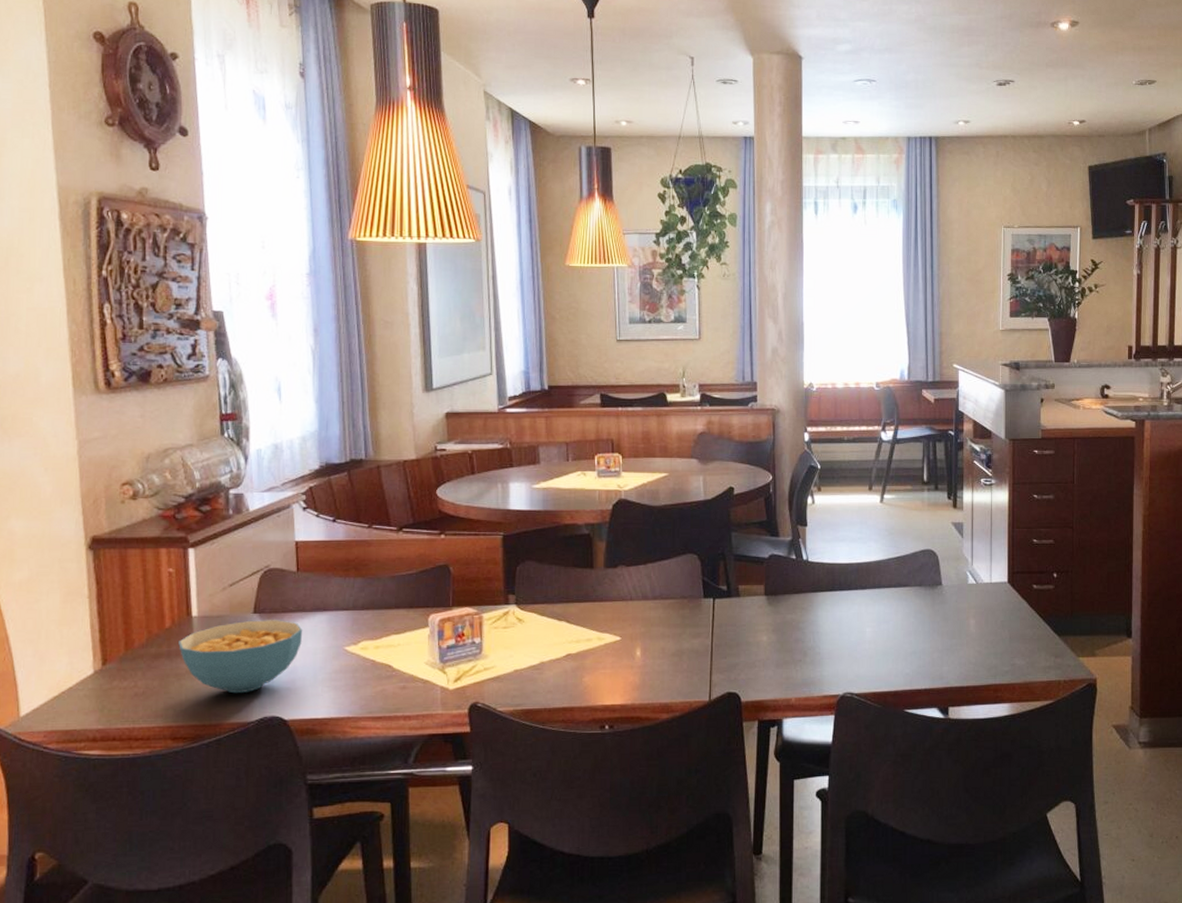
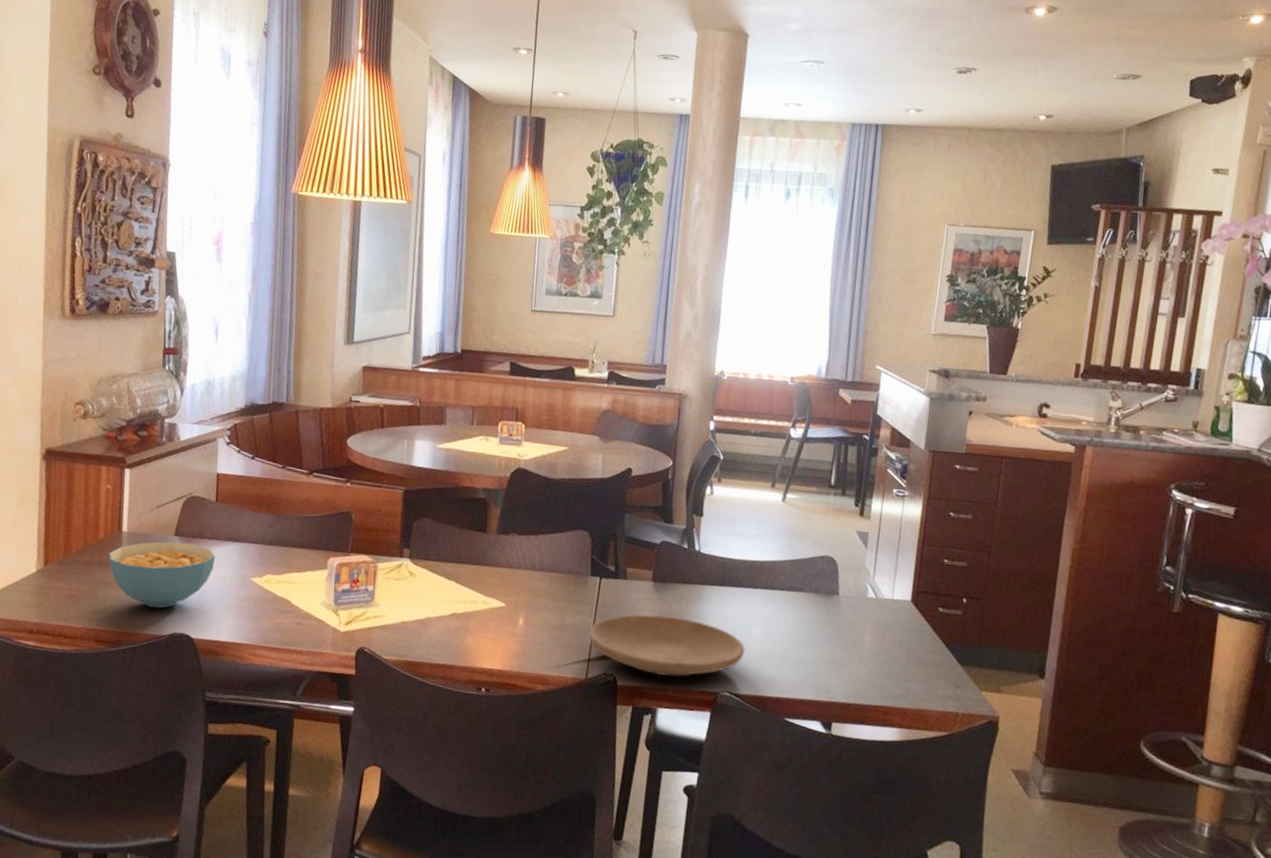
plate: none [708,627,861,687] -> present [588,614,745,678]

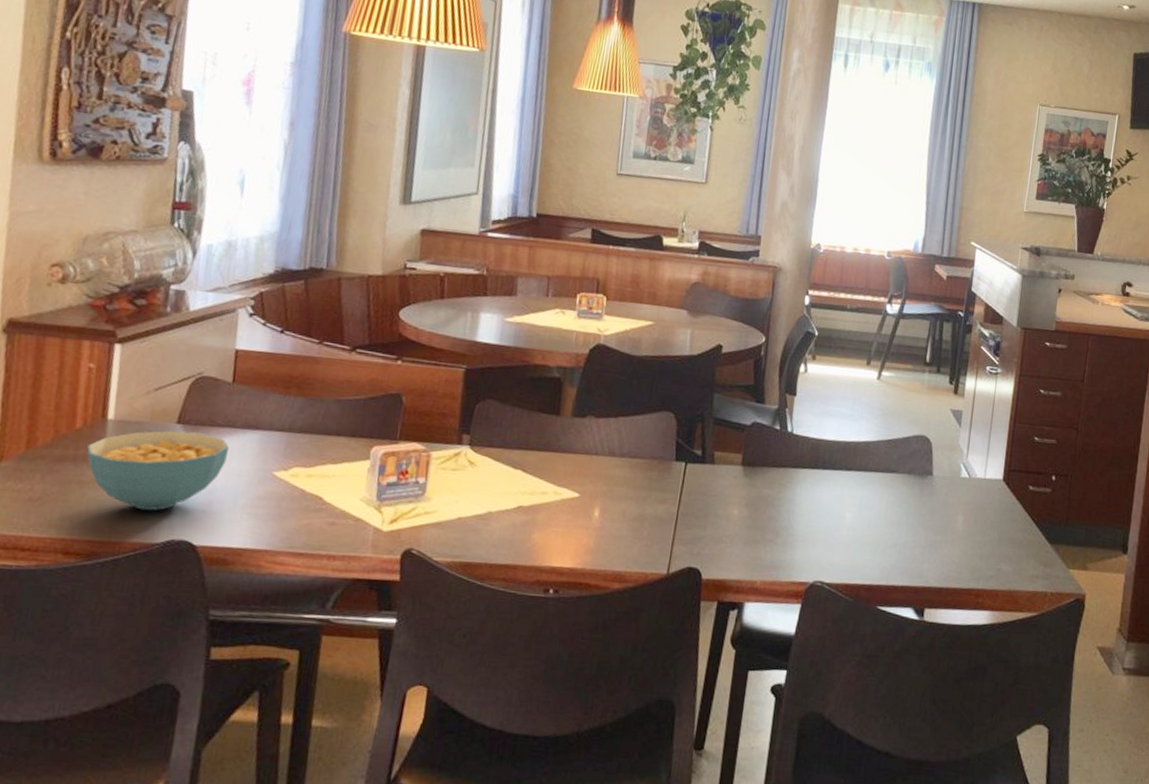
plate: present [588,614,745,678] -> none [671,501,838,568]

